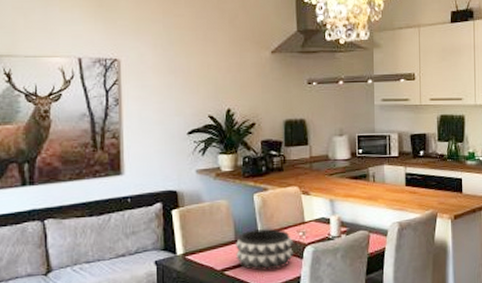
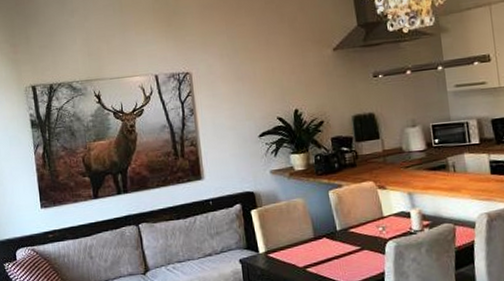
decorative bowl: present [236,229,294,271] -> none [315,225,376,267]

